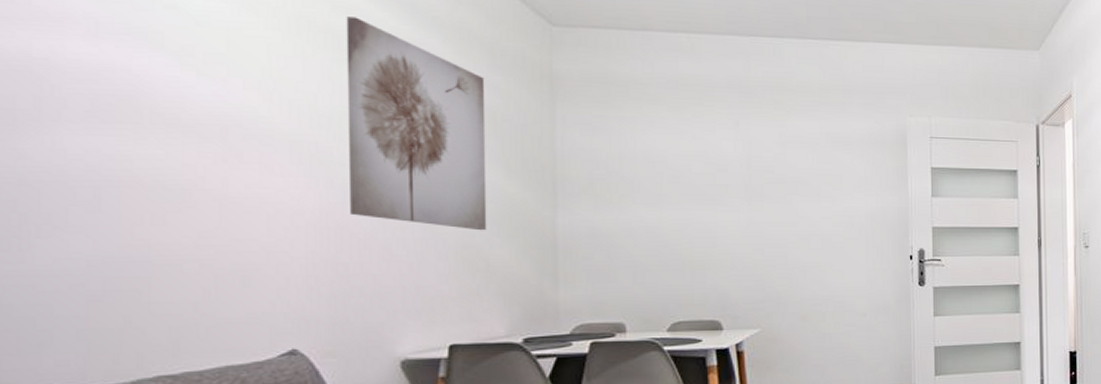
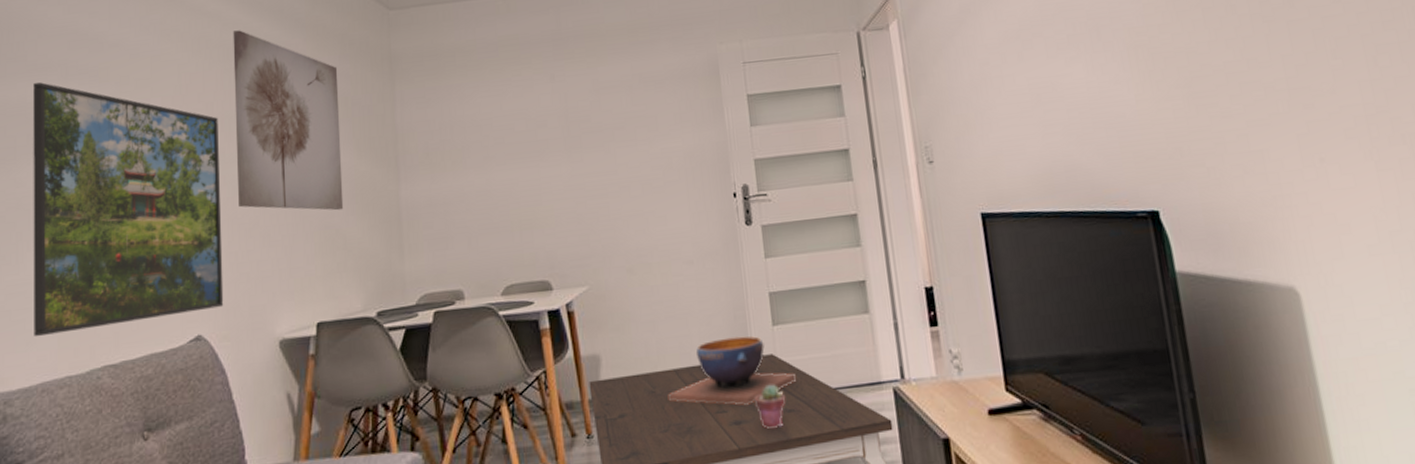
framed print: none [43,35,328,339] -> present [33,82,224,337]

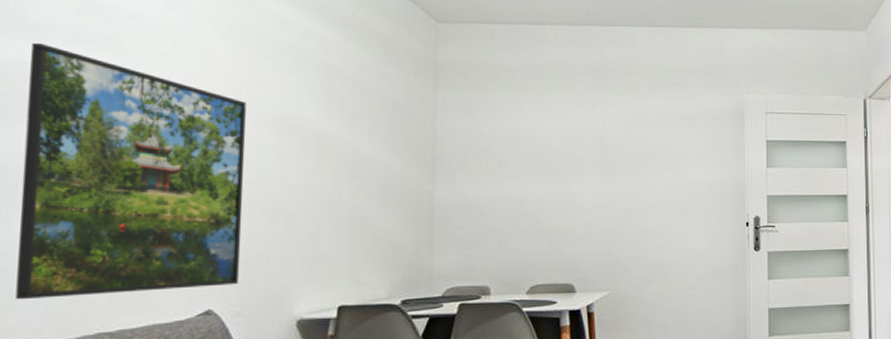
wall art: present [233,30,344,211] -> none [263,20,380,204]

